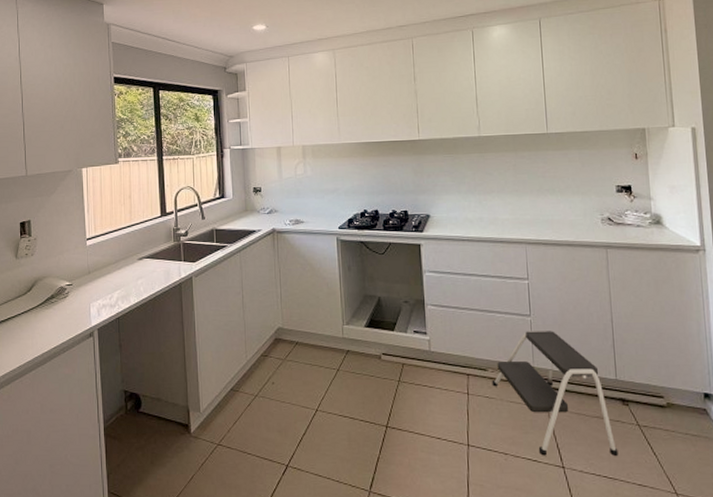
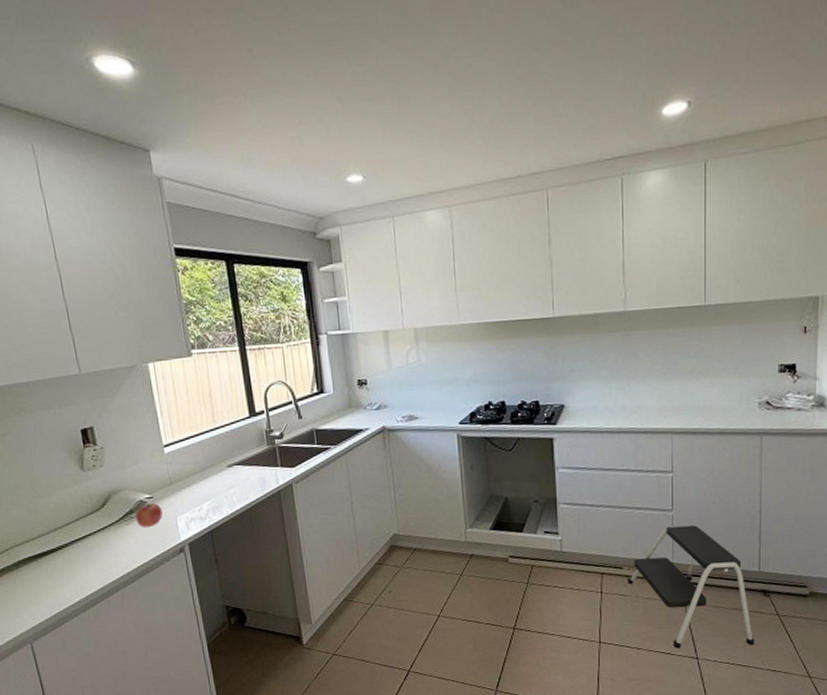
fruit: none [55,289,80,313] -> present [135,502,164,528]

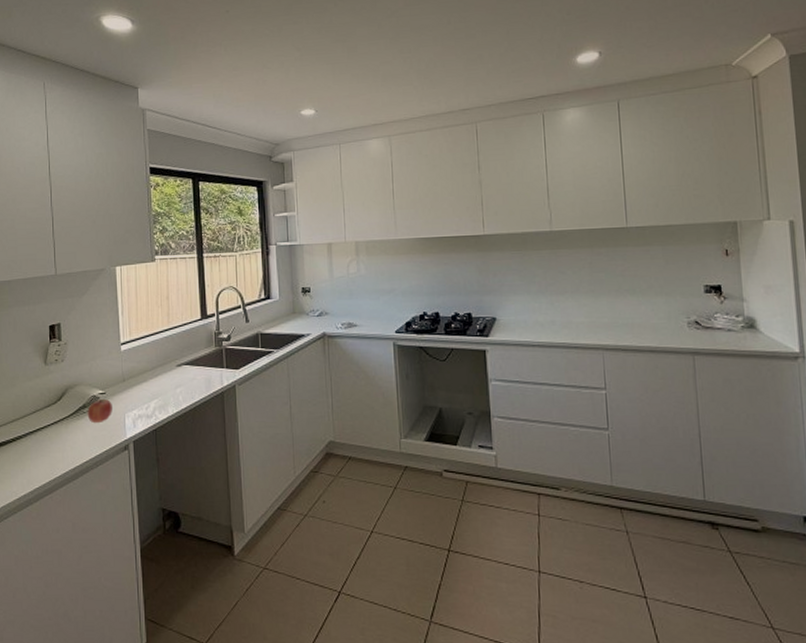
step stool: present [627,524,755,649] -> none [565,445,707,585]

